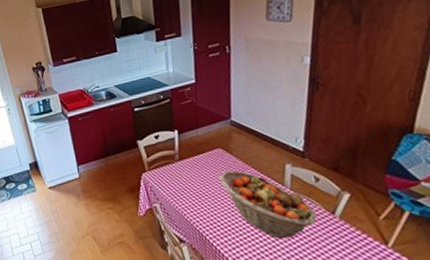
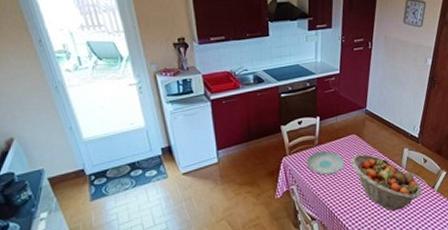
plate: none [168,167,212,194] -> present [307,151,345,176]

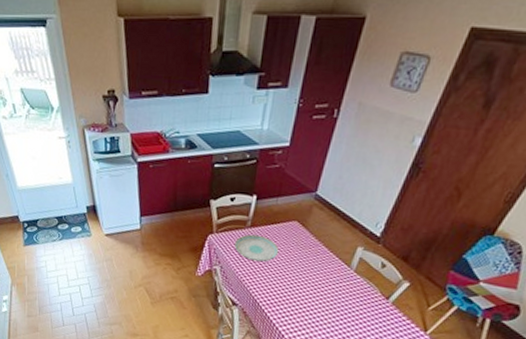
fruit basket: present [351,154,422,210] -> none [287,244,372,315]

